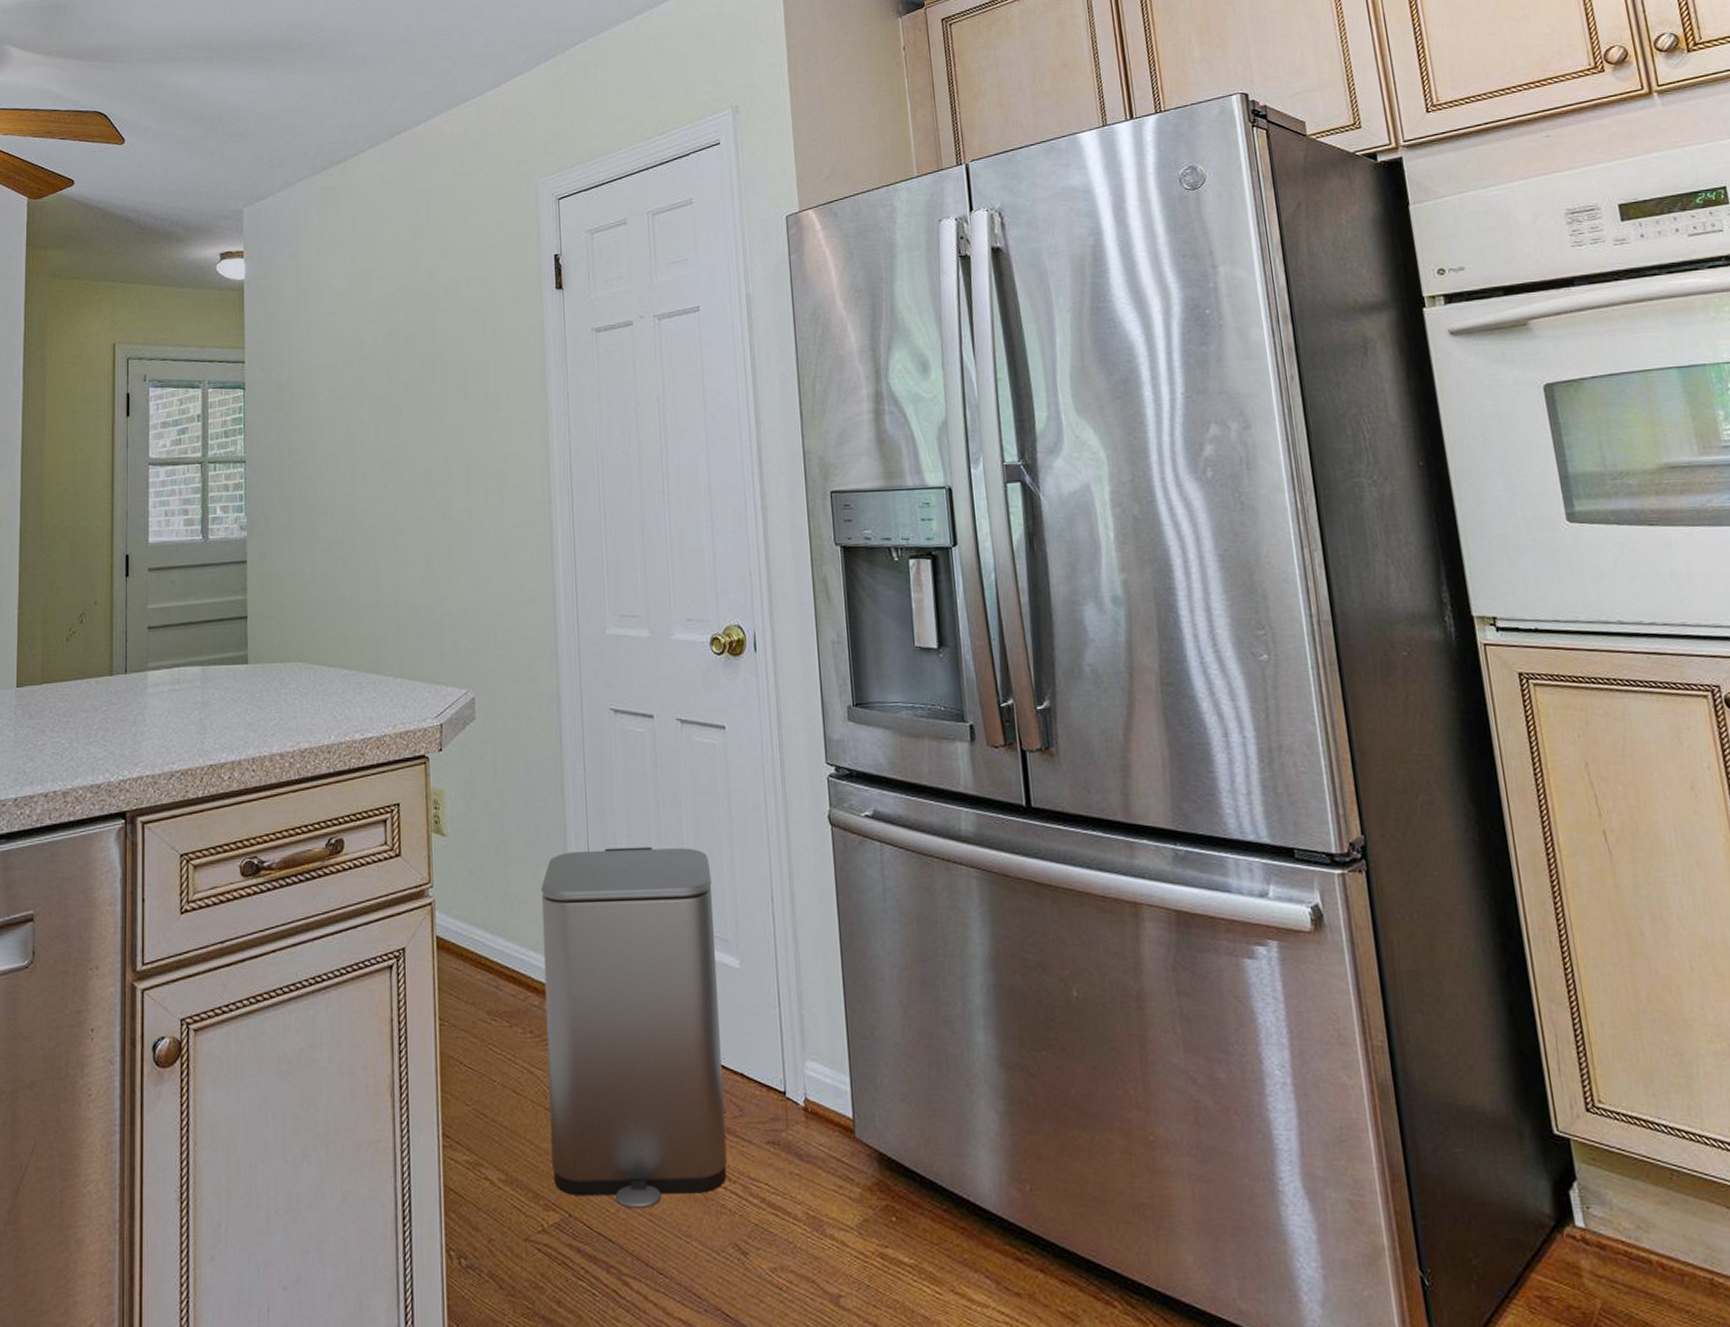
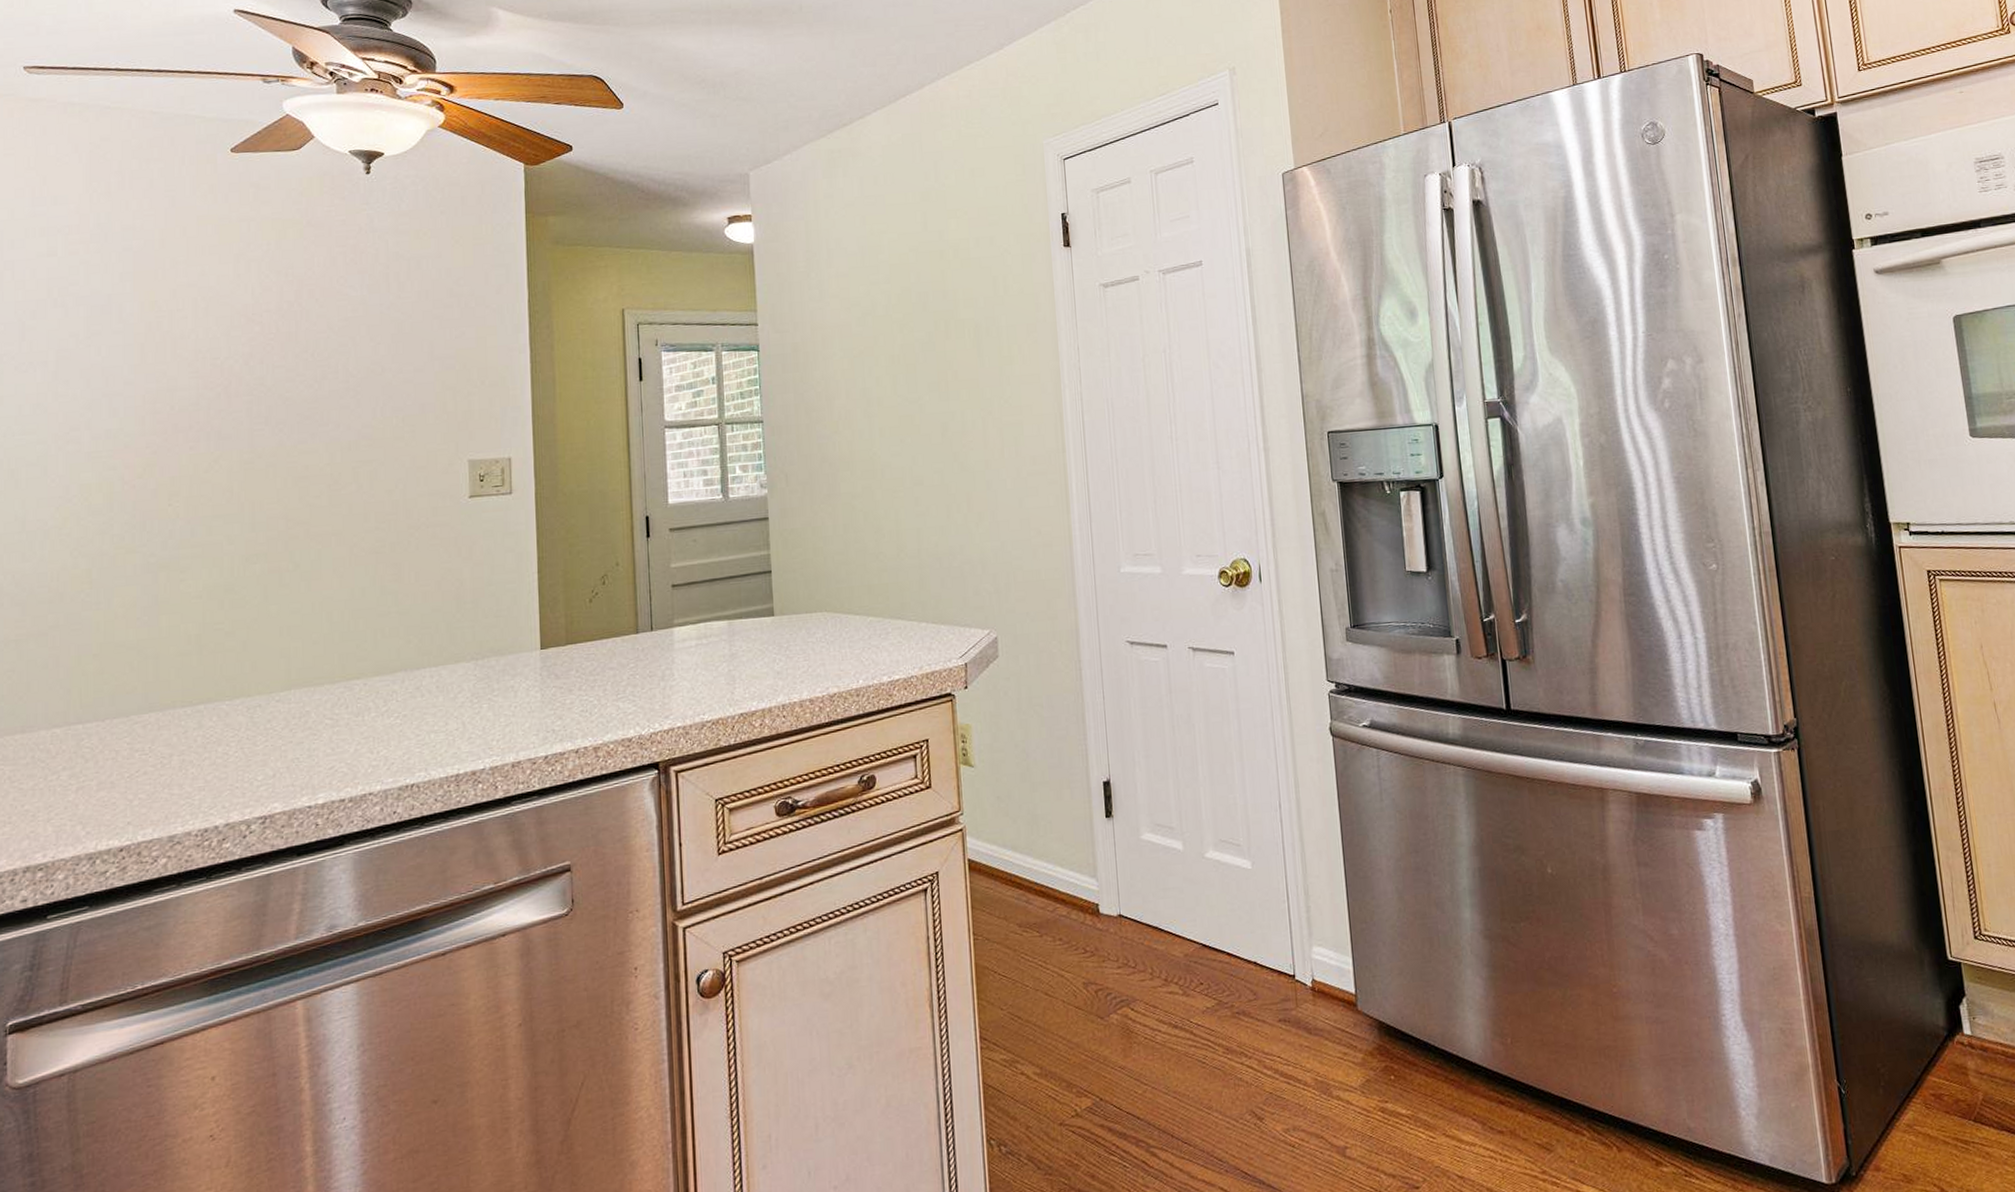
pedal bin: present [541,846,728,1209] -> none [1065,764,1244,1089]

